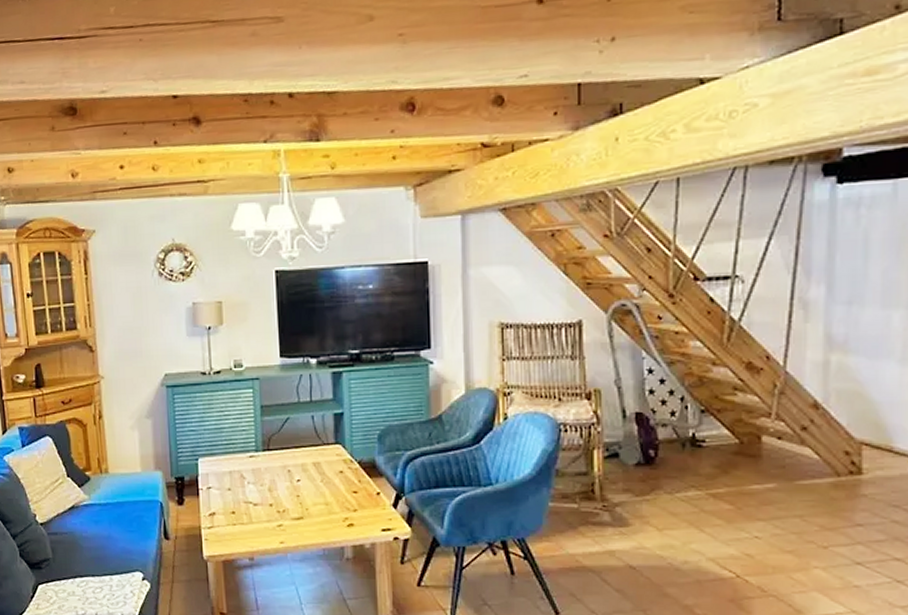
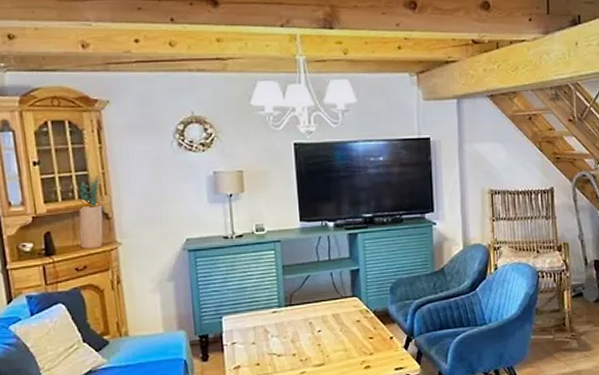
vase: none [65,307,88,383] -> present [78,176,103,250]

